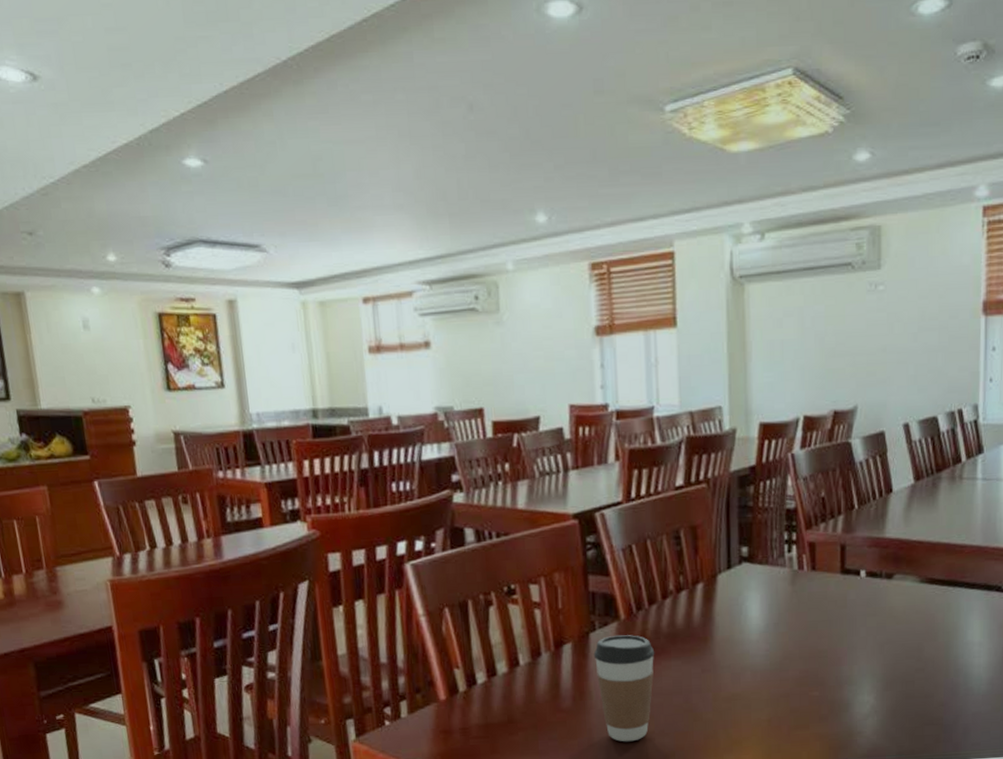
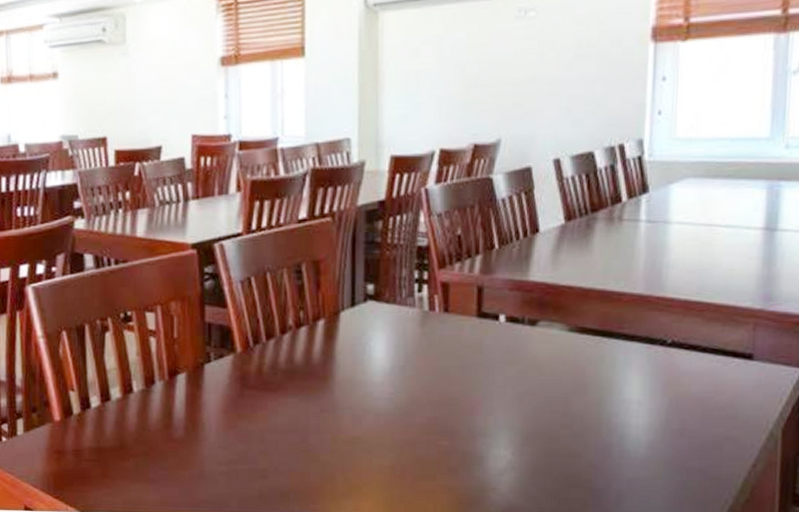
coffee cup: present [593,635,655,742] -> none [208,369,271,478]

